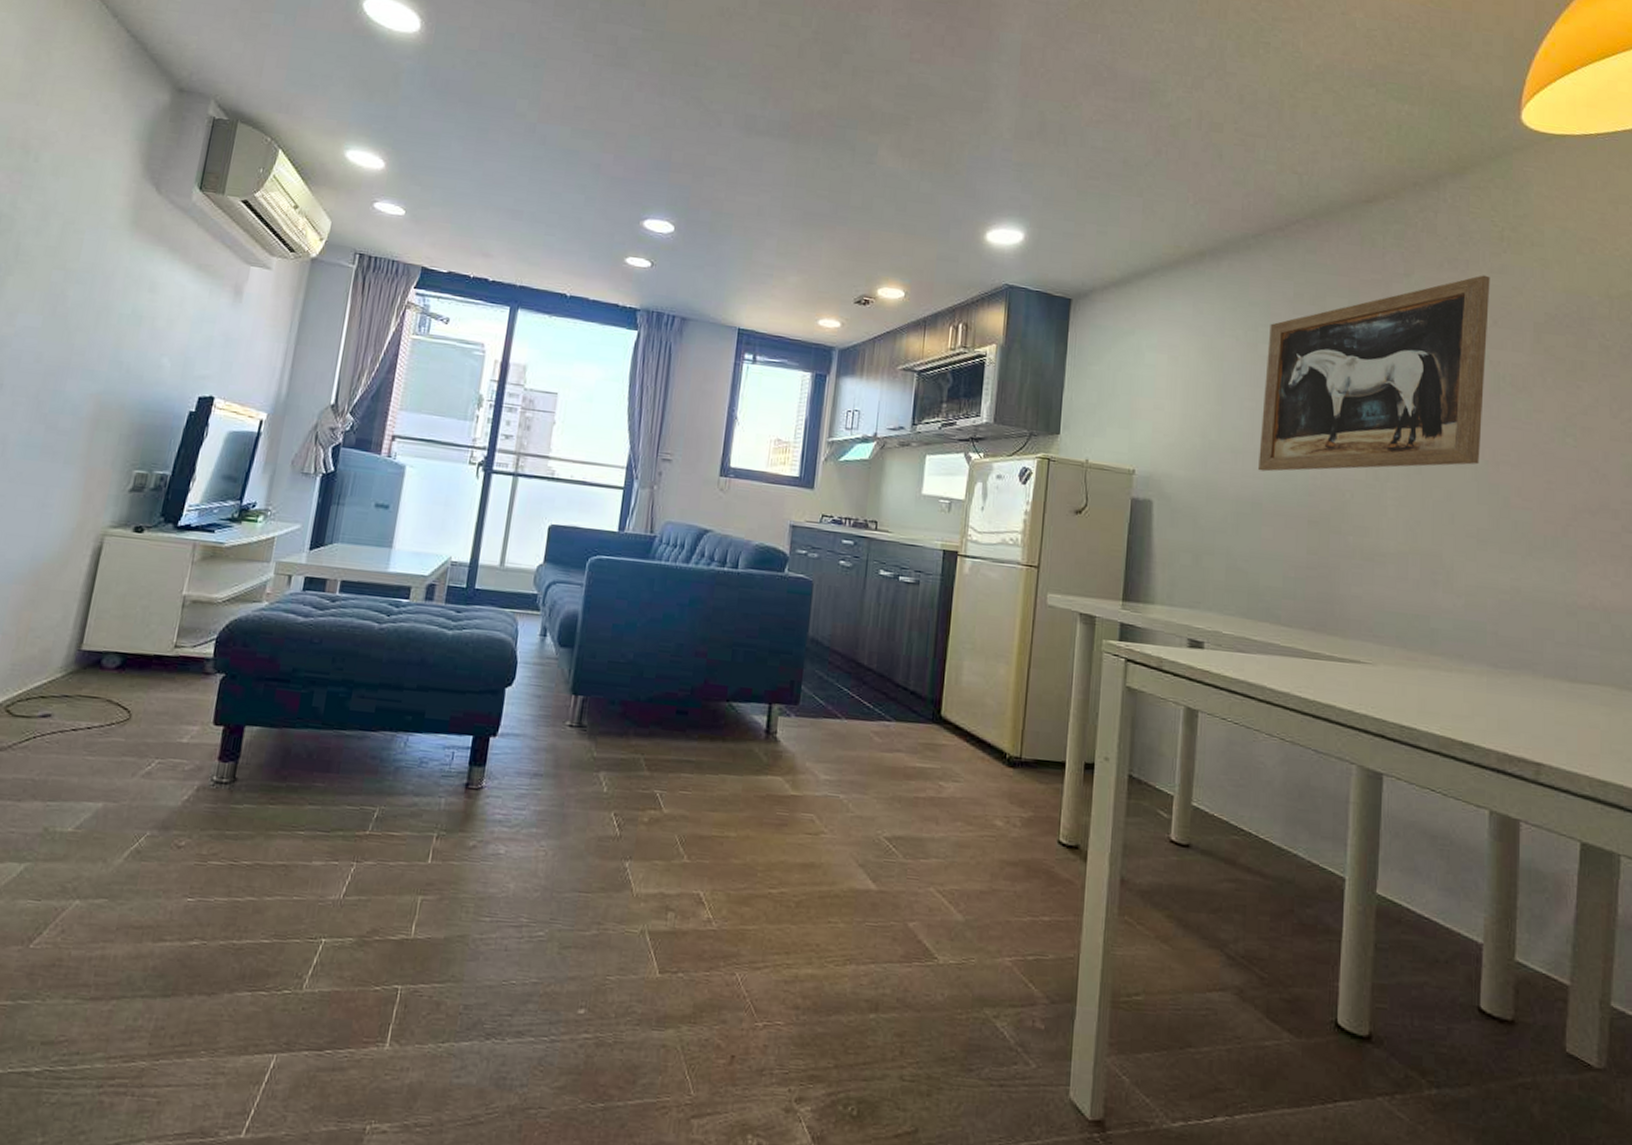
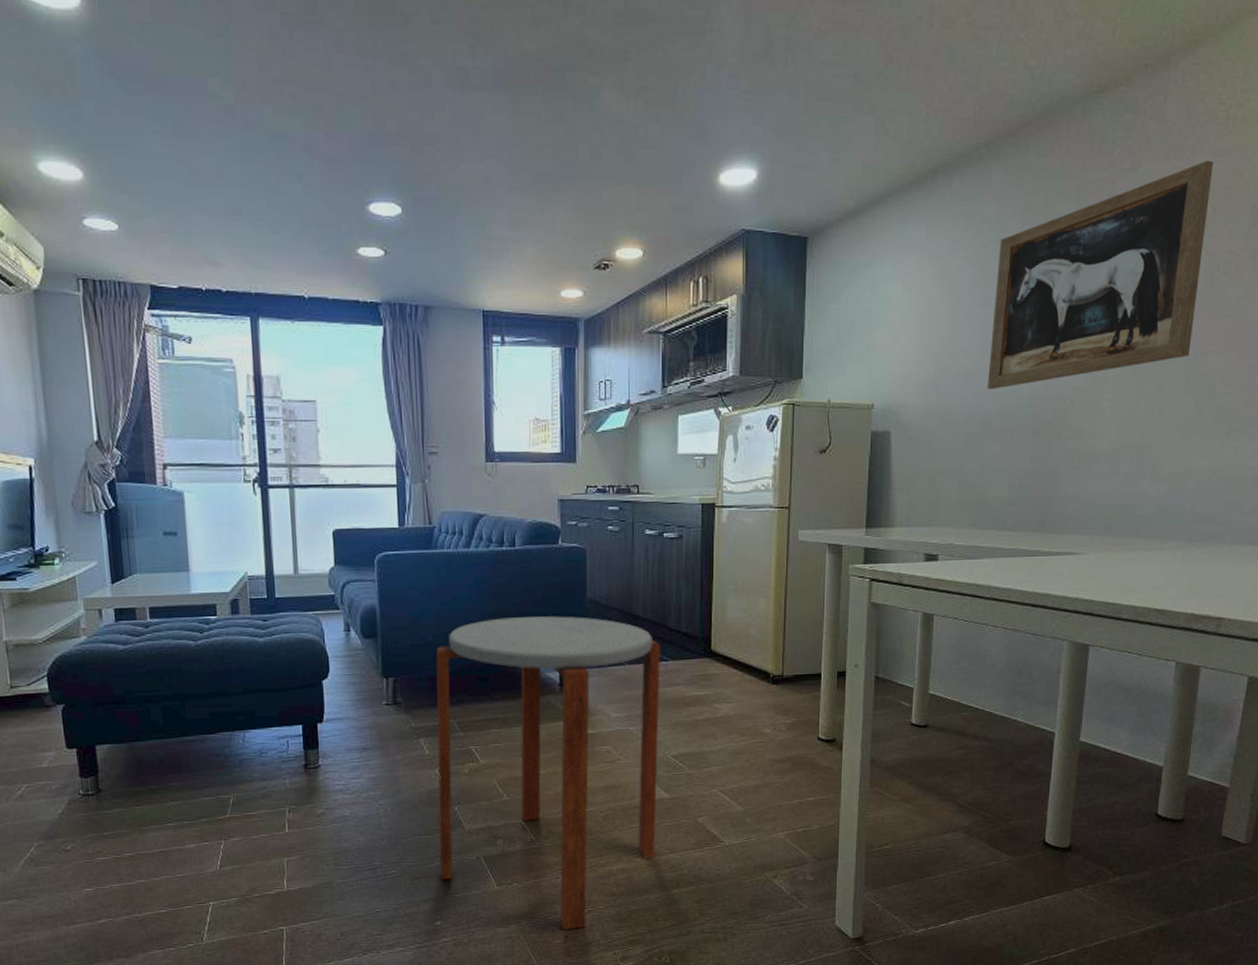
side table: none [594,645,884,1048] -> present [436,616,660,930]

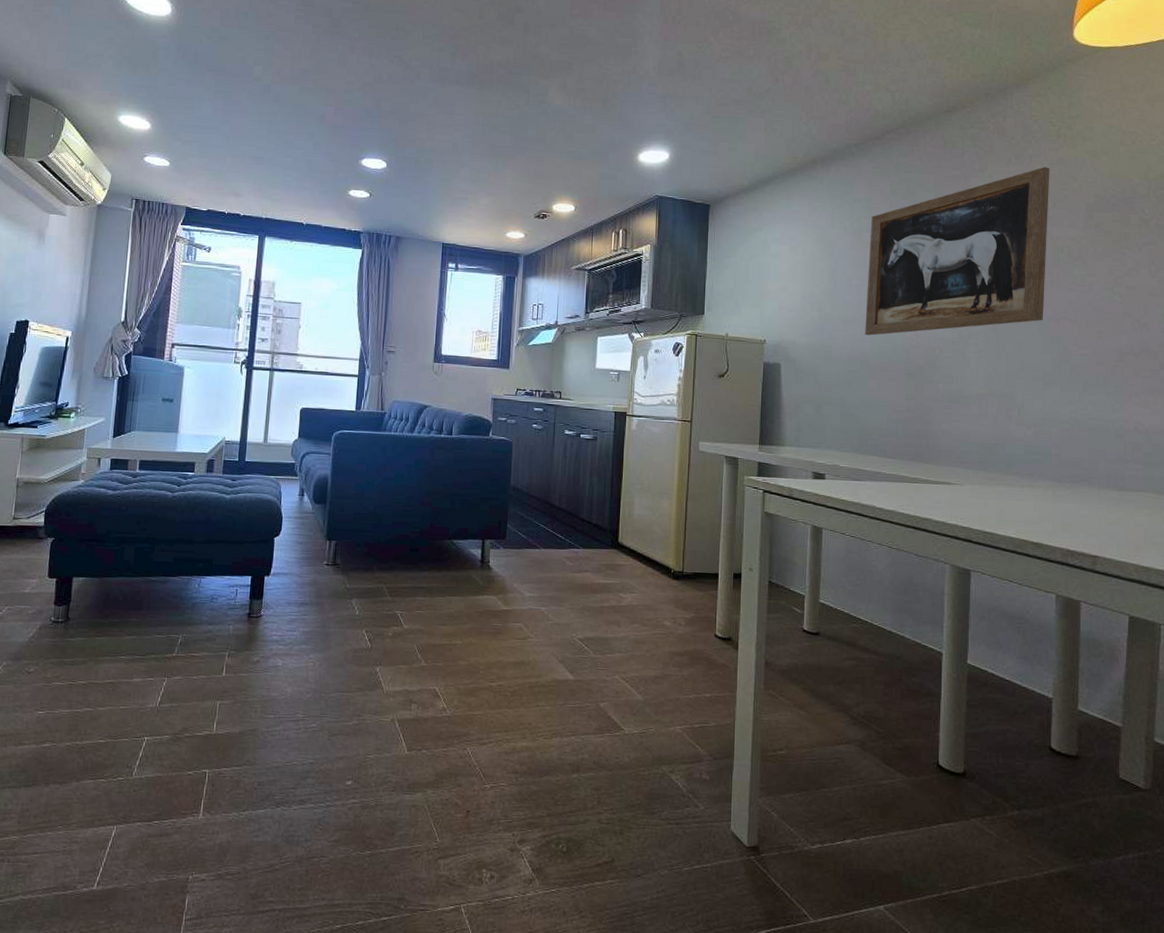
side table: present [436,616,660,930] -> none [356,496,573,805]

